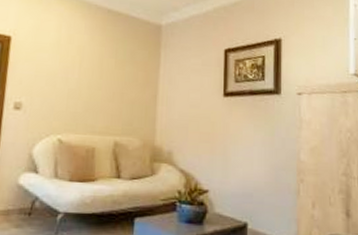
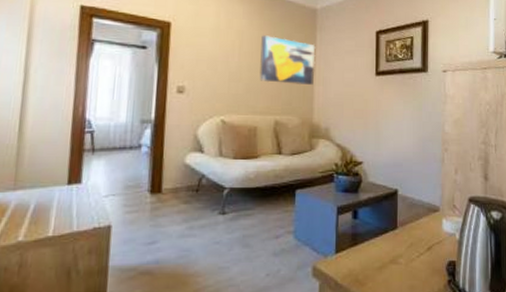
wall art: none [100,51,160,105] -> present [260,35,316,85]

